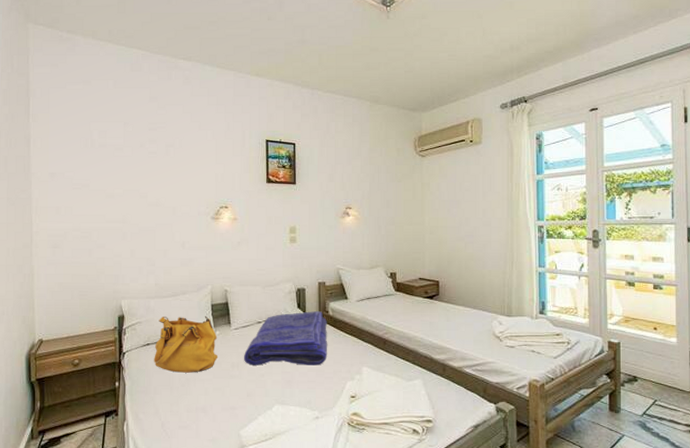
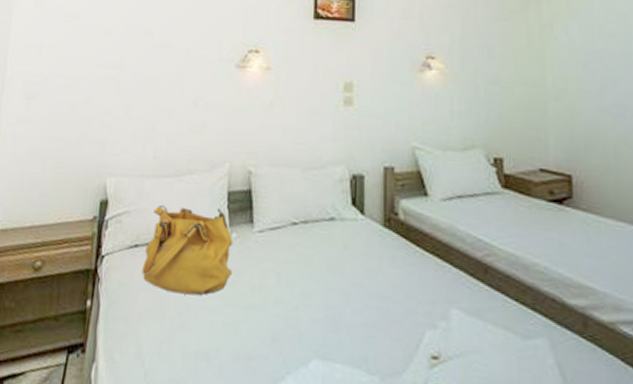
towel: present [244,311,328,366] -> none [270,211,397,300]

